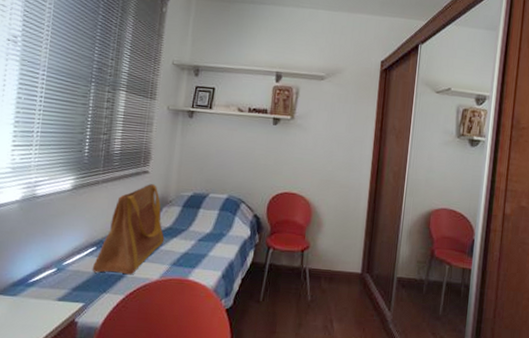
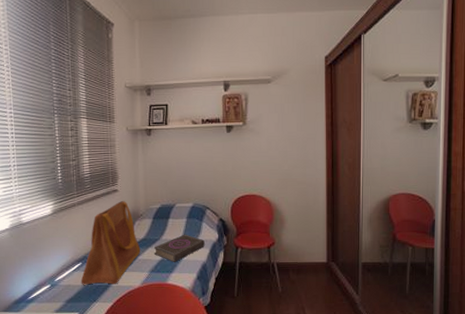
book: none [178,227,235,257] -> present [153,234,205,262]

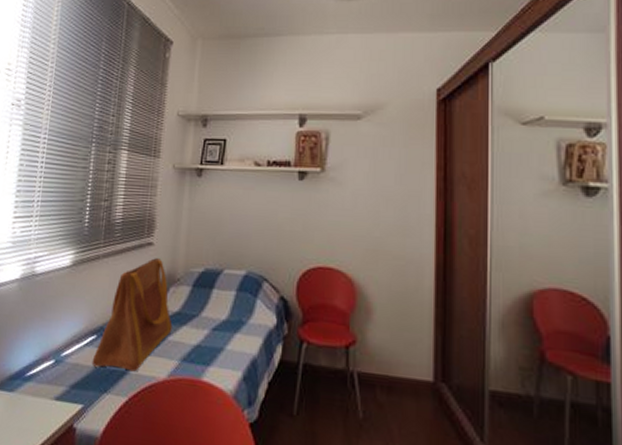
book: present [153,234,205,262] -> none [188,312,258,351]

